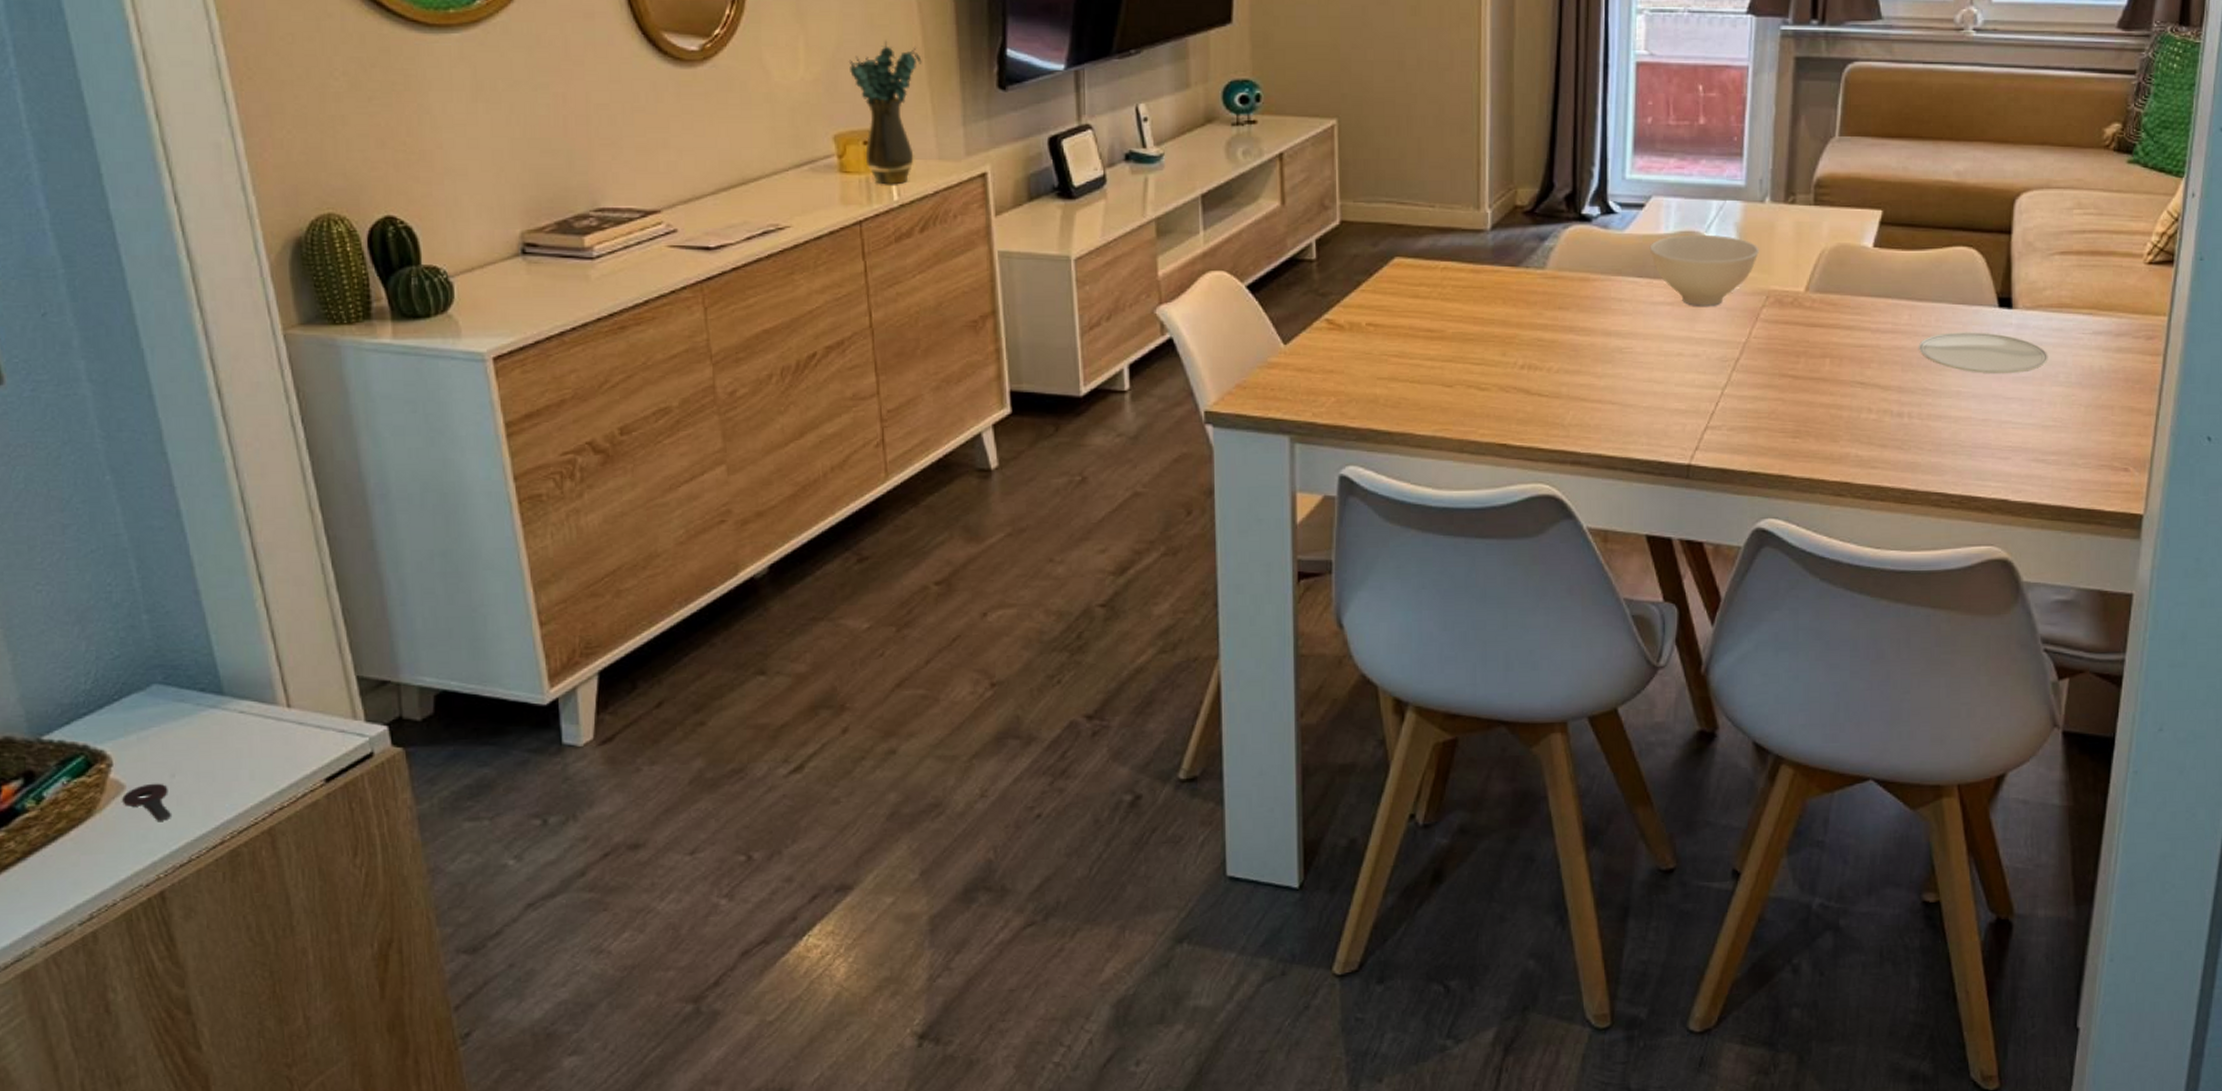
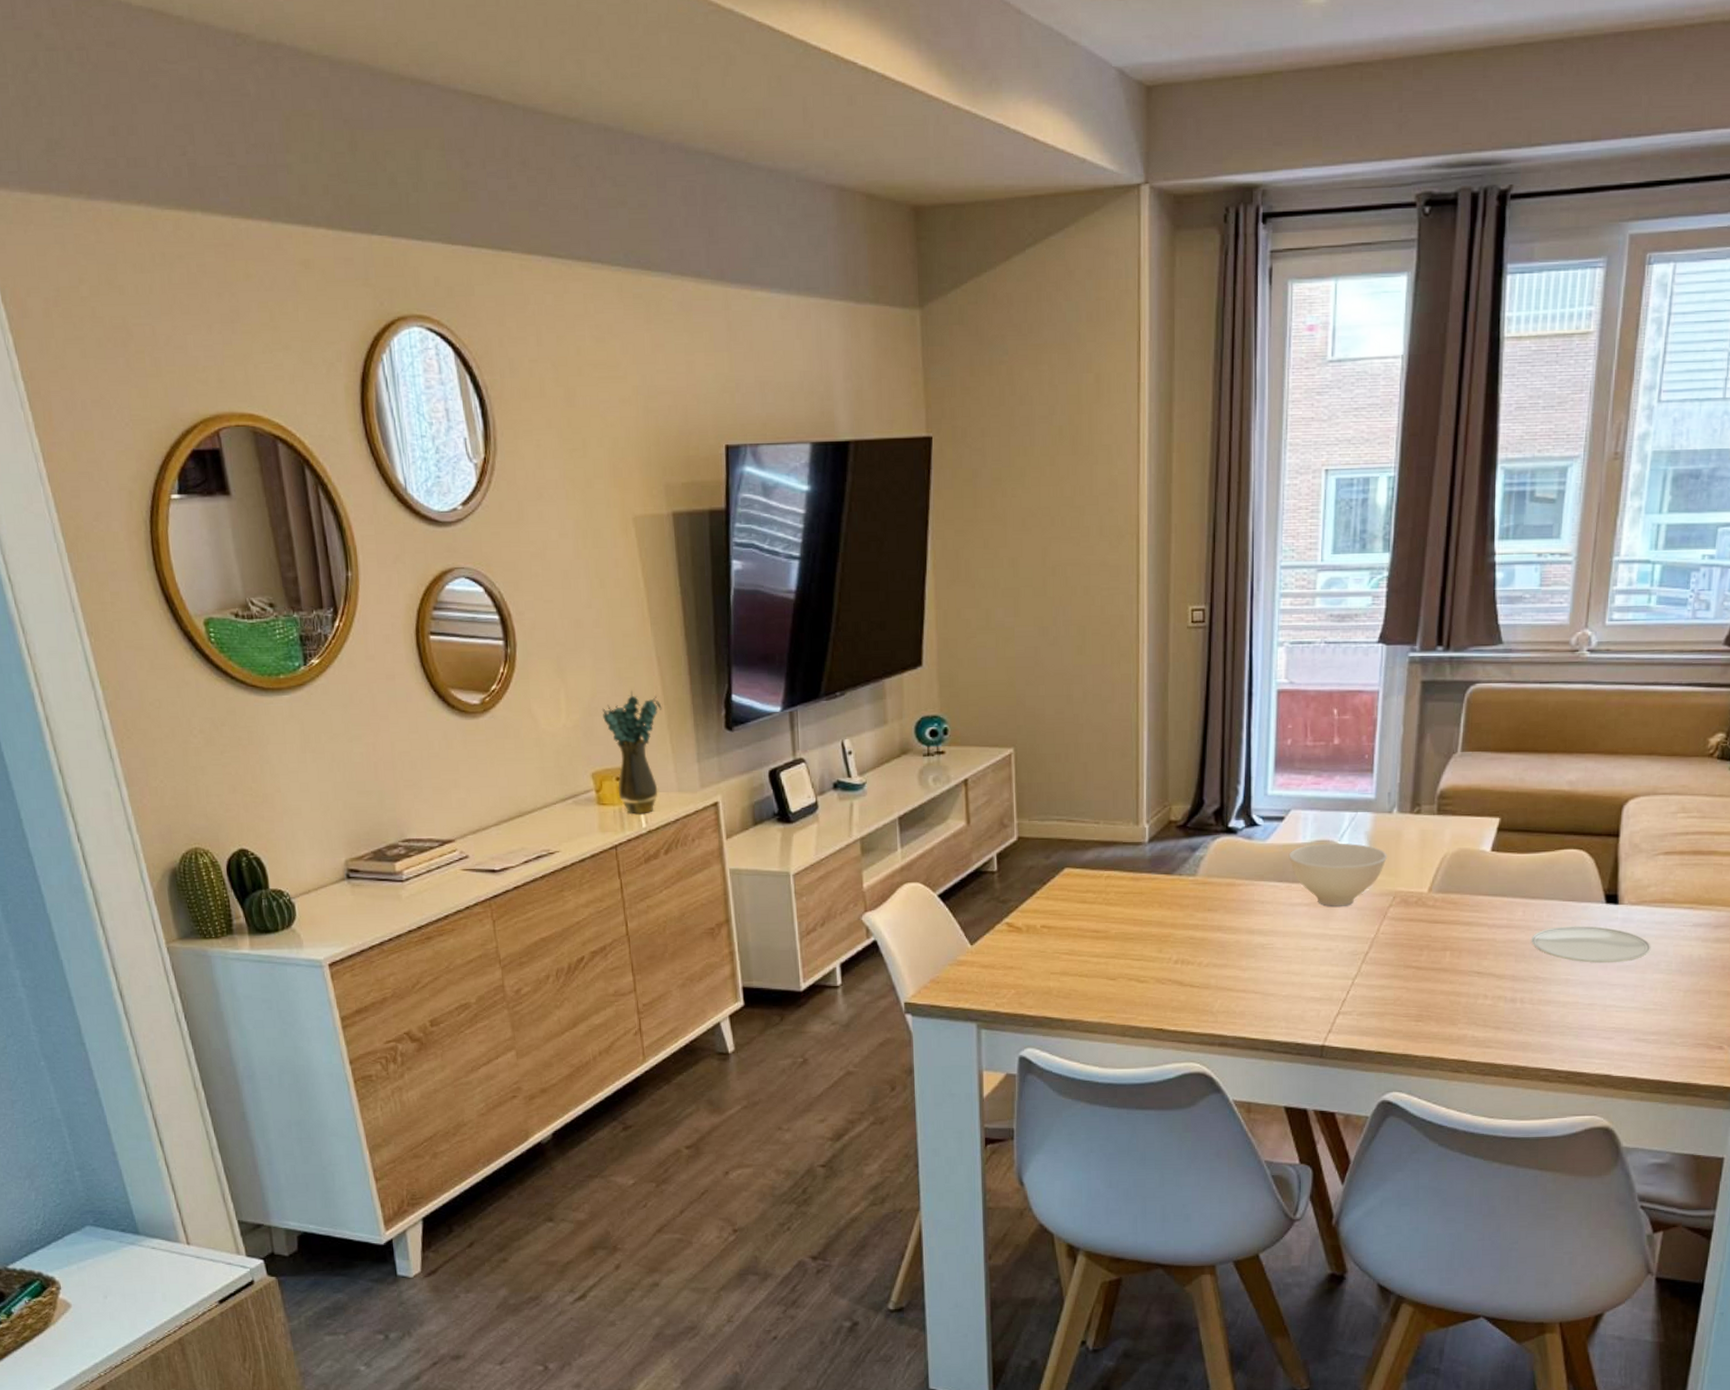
key: present [122,783,171,821] -> none [69,1302,106,1332]

